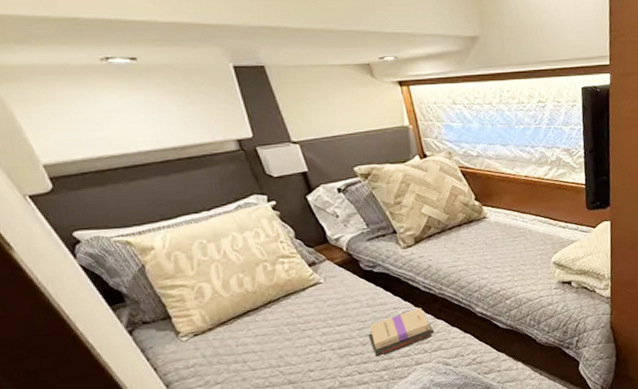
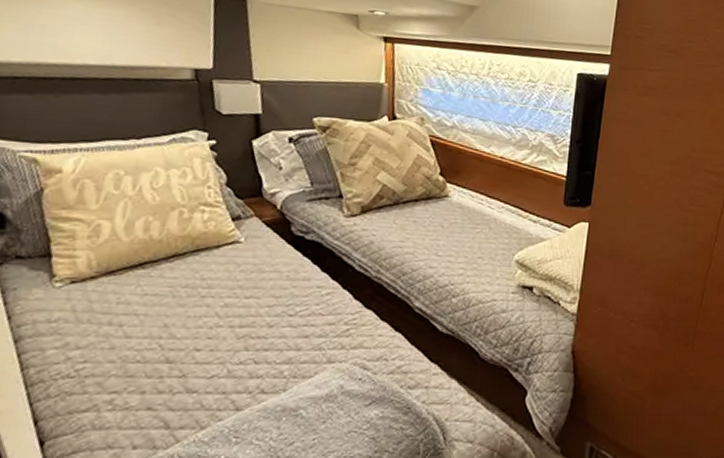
books: present [367,308,435,358] -> none [278,291,360,346]

